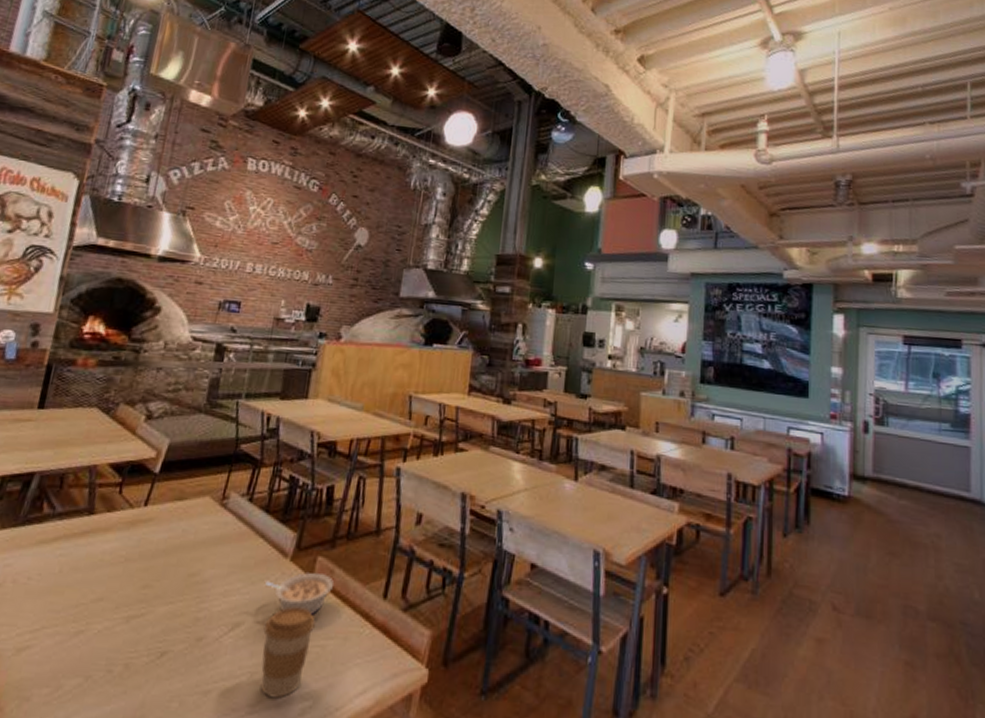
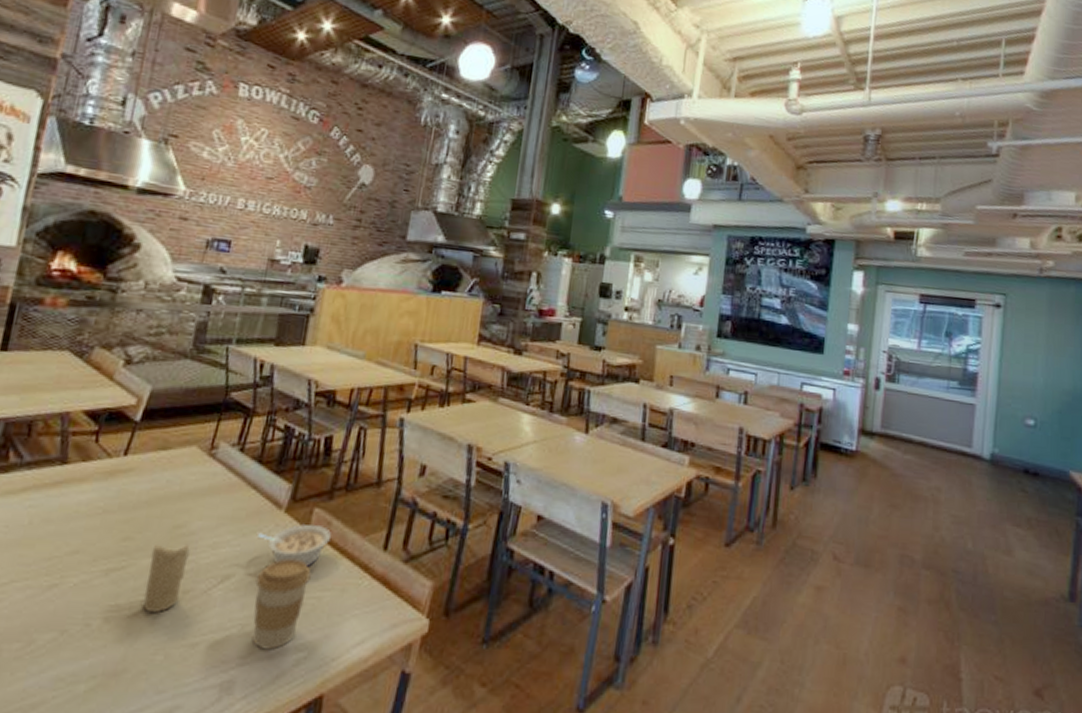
candle: none [159,591,203,659] -> present [142,544,190,612]

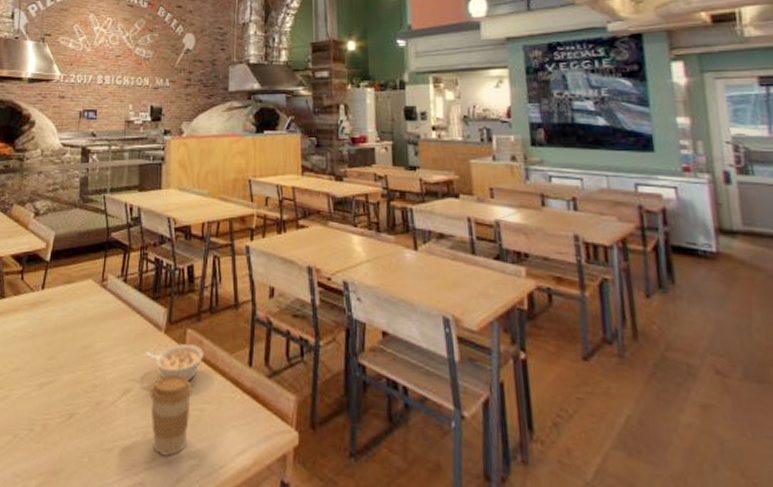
candle: present [142,544,190,612] -> none [68,362,97,421]

